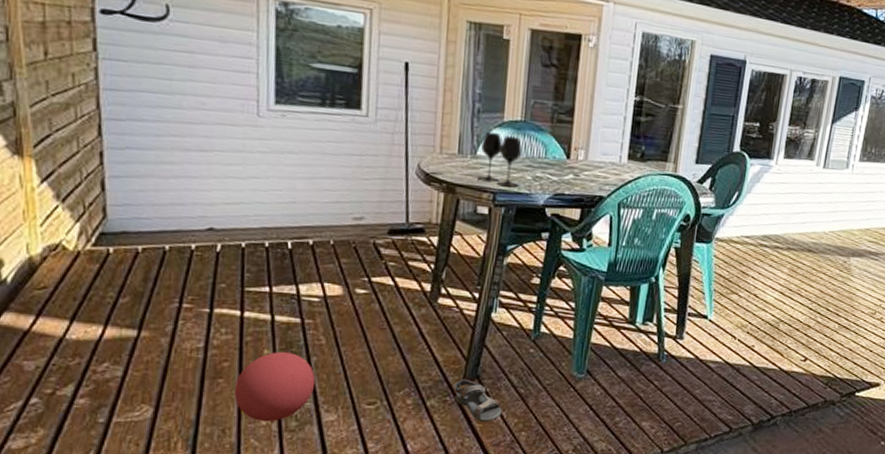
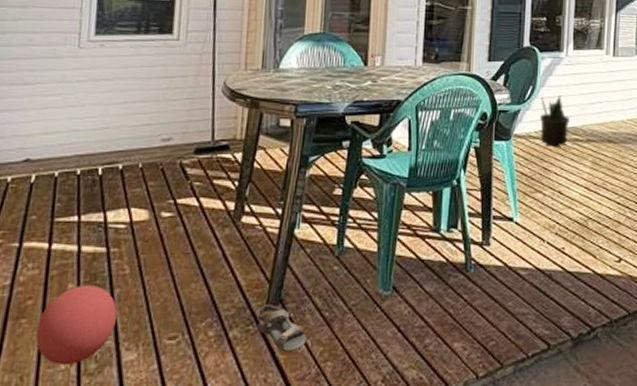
wine glass: present [477,132,522,188] -> none [280,46,321,98]
planter: none [741,202,772,252] -> present [540,94,570,147]

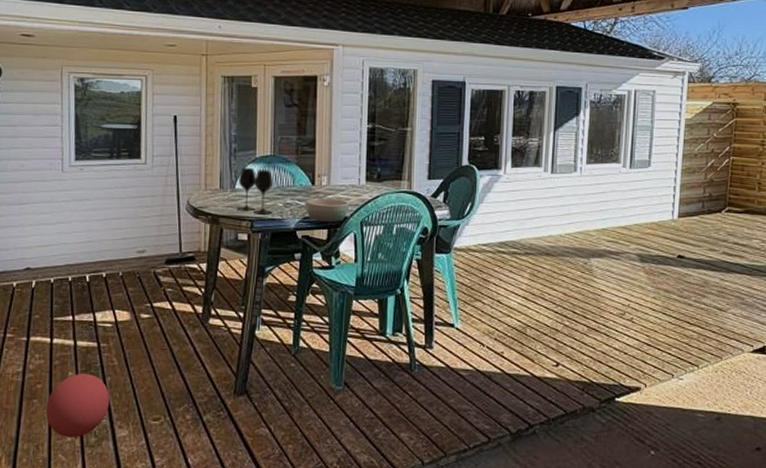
sandal: present [257,305,307,354] -> none [226,395,270,436]
wine glass: none [280,46,321,98] -> present [237,168,272,215]
bowl: none [356,80,406,107] -> present [305,198,351,222]
planter: present [540,94,570,147] -> none [479,210,508,259]

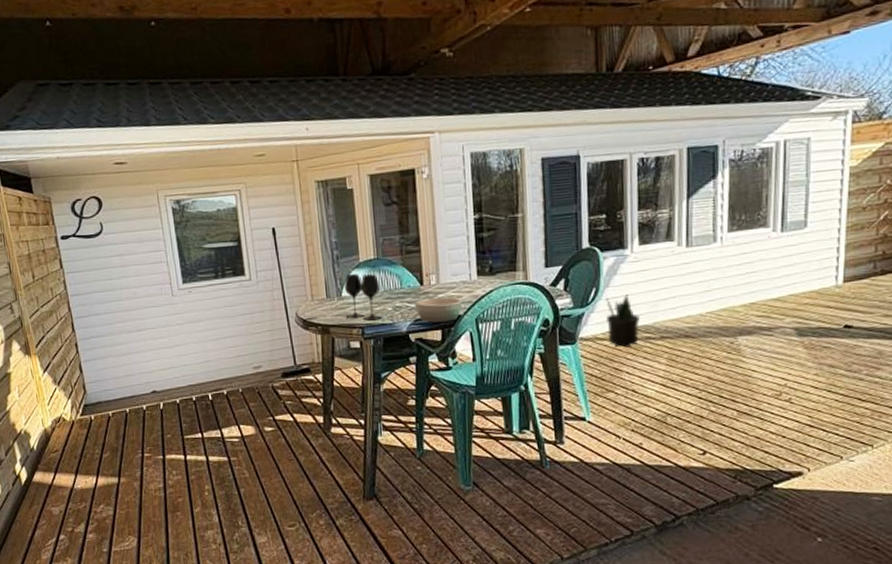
ball: present [45,374,110,437] -> none [188,486,247,545]
planter: none [479,210,508,259] -> present [606,293,640,347]

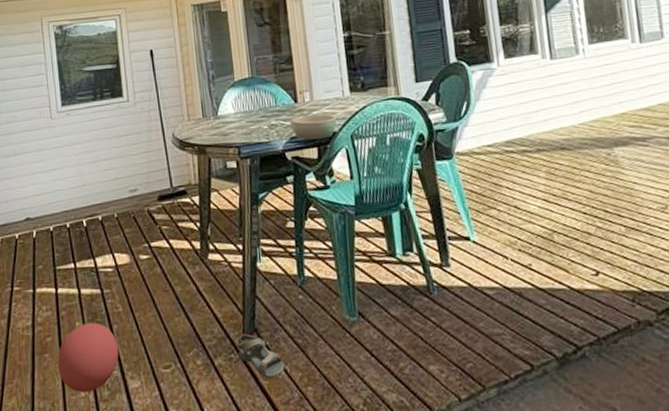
ball: none [188,486,247,545] -> present [57,323,119,392]
wine glass: present [344,274,382,321] -> none [219,93,257,140]
sandal: none [357,499,402,538] -> present [236,334,285,380]
planter: present [606,293,640,347] -> none [478,106,515,161]

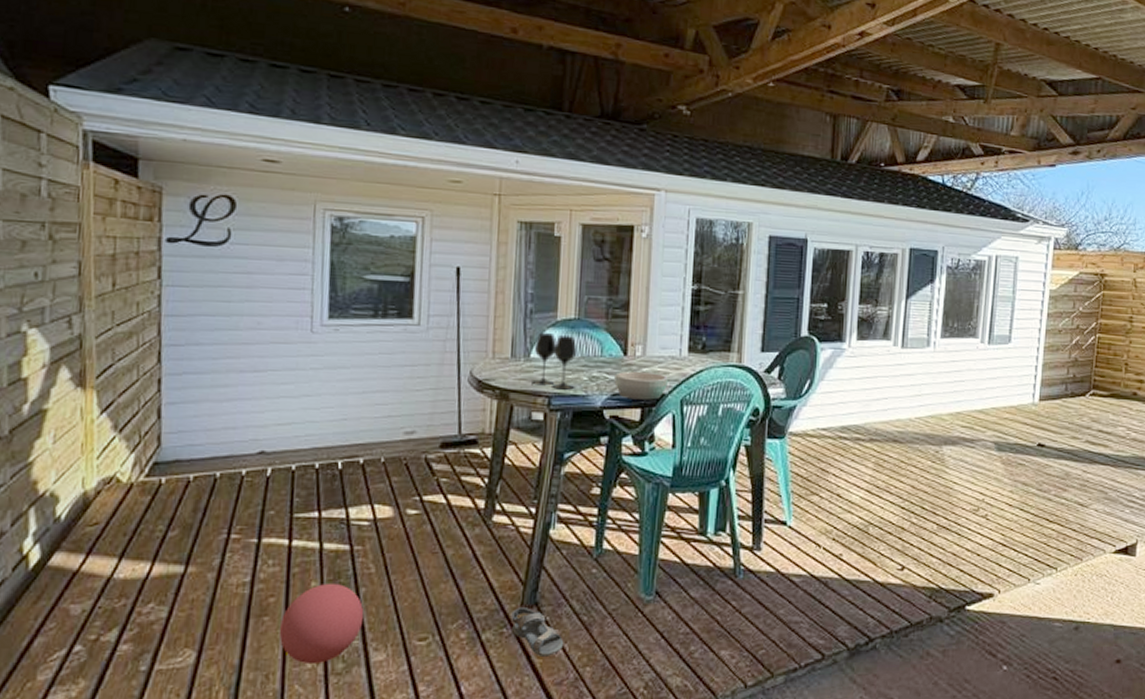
wine glass: none [219,93,257,140] -> present [532,333,576,390]

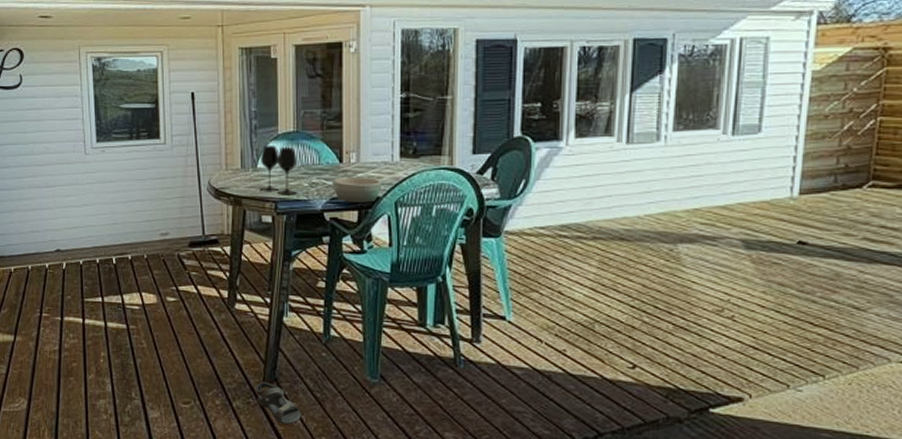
ball: present [278,584,364,663] -> none [81,354,141,416]

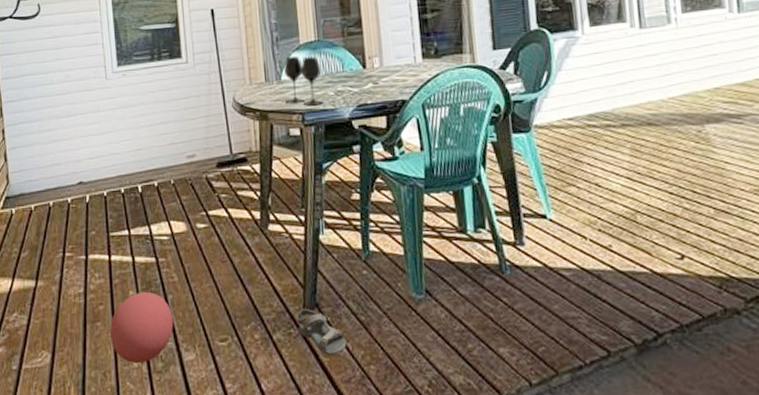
ball: none [81,354,141,416] -> present [109,292,174,363]
bowl: present [332,176,383,203] -> none [357,81,408,109]

